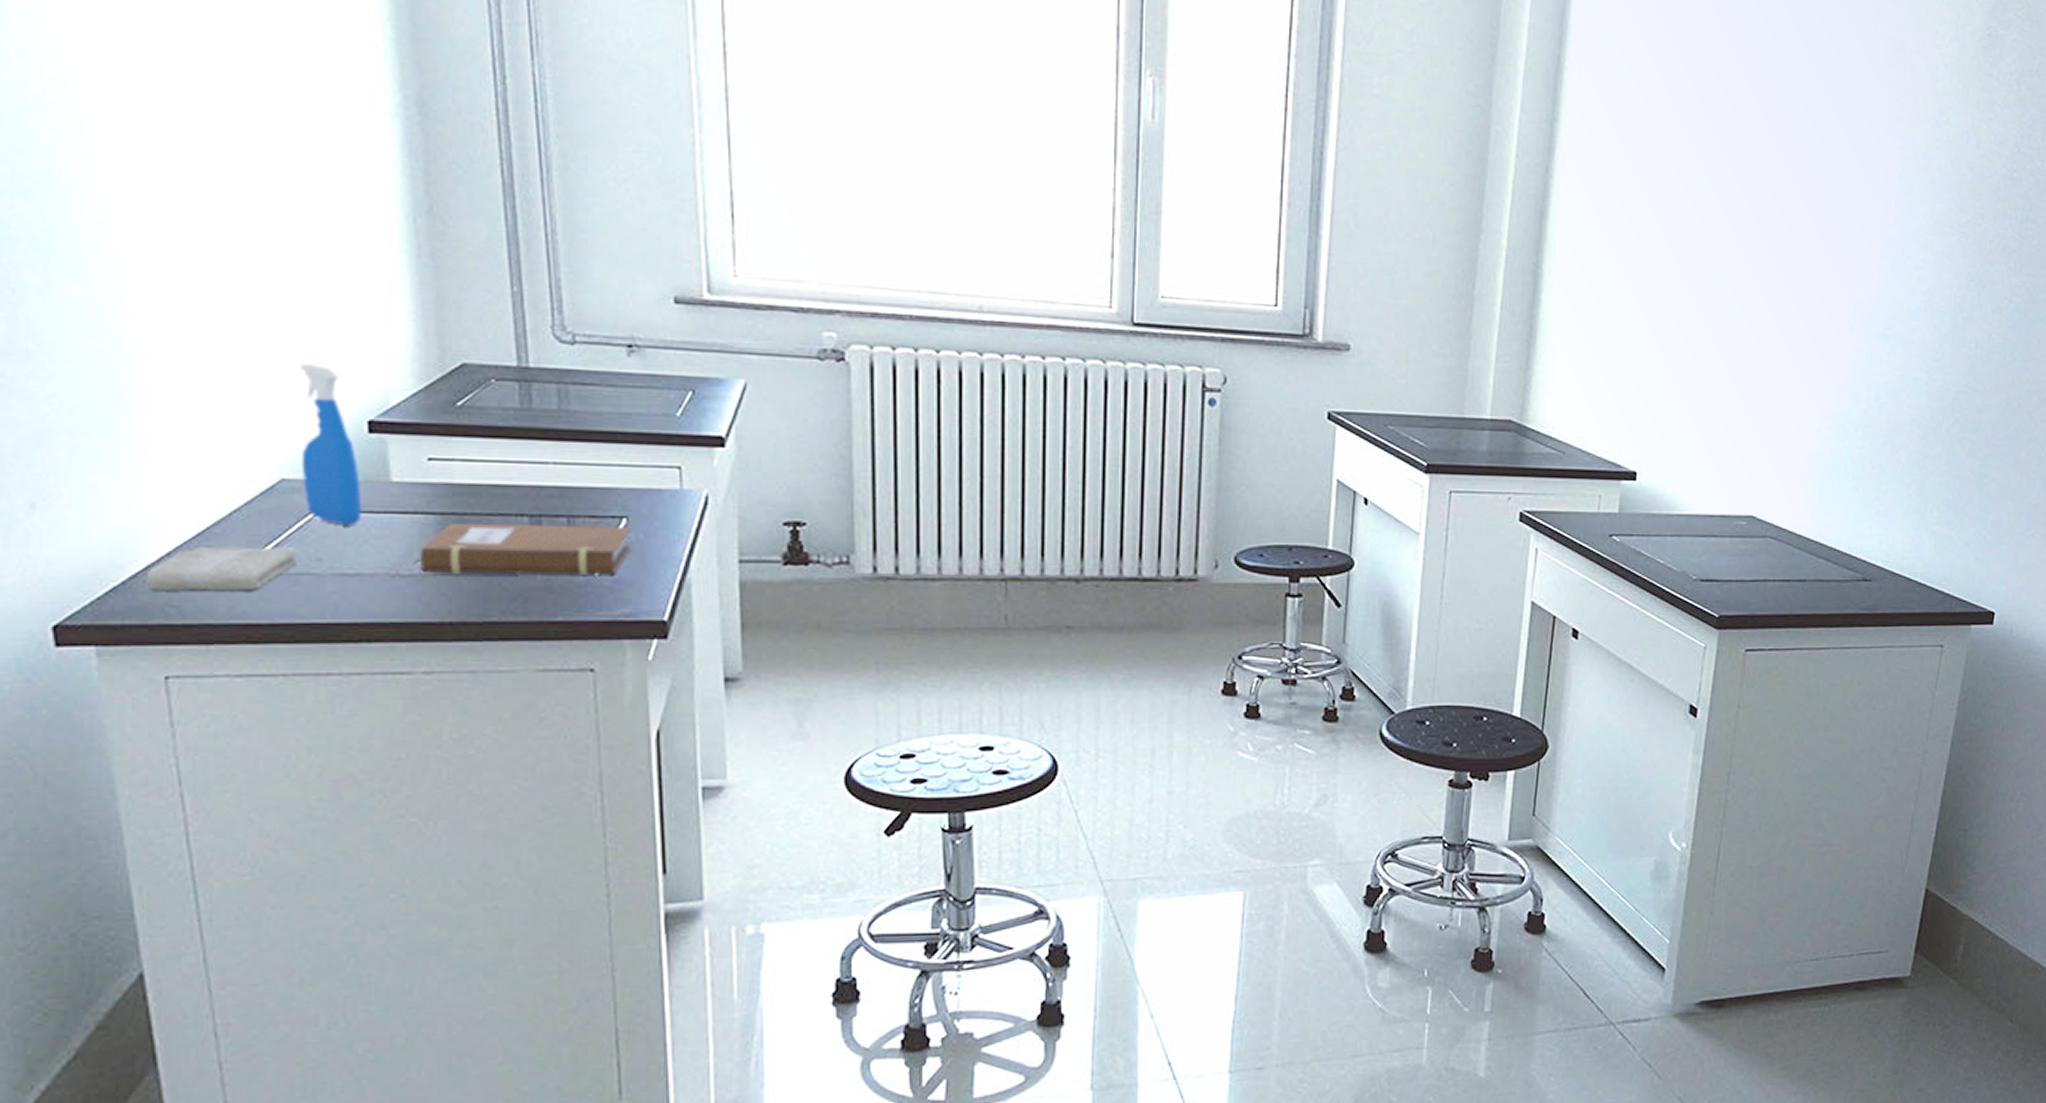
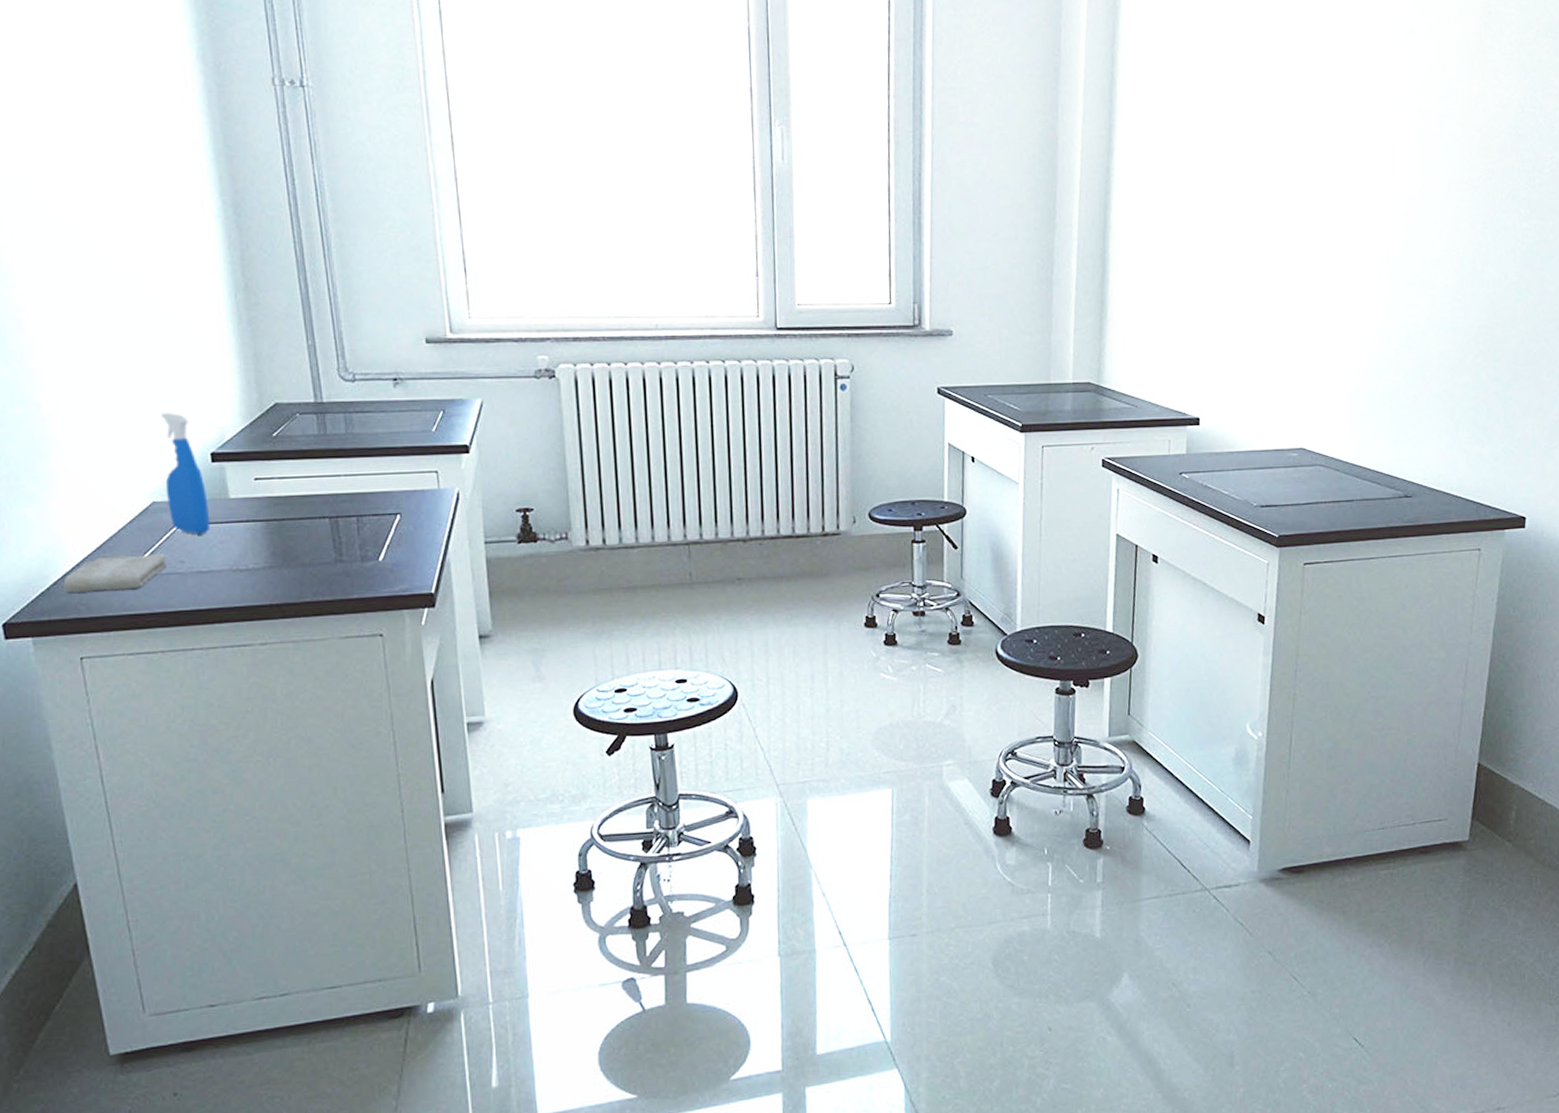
notebook: present [413,523,632,575] -> none [248,521,405,567]

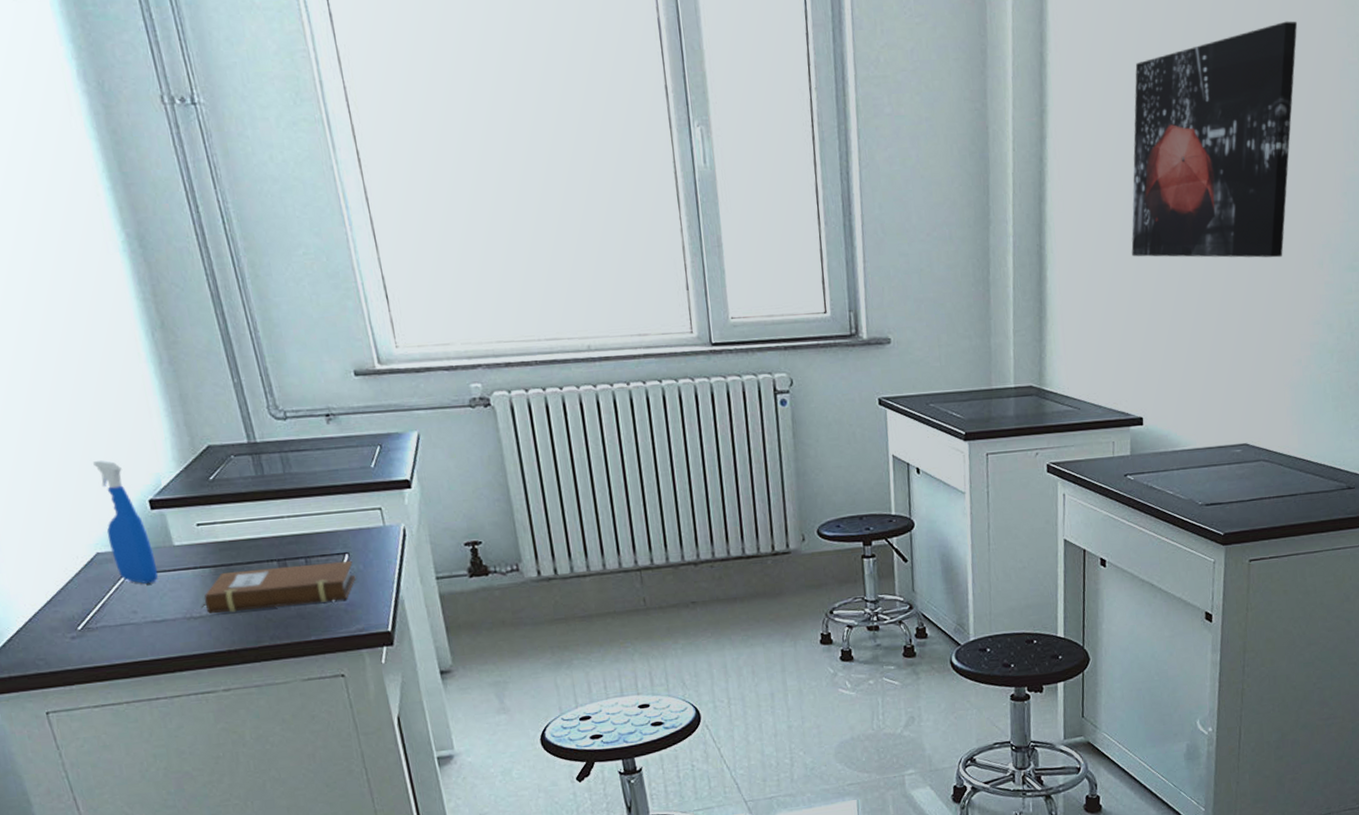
washcloth: present [62,554,168,593] -> none [17,605,121,649]
notebook: none [248,521,405,567] -> present [201,560,356,613]
wall art: none [1193,53,1360,271] -> present [1131,21,1298,258]

